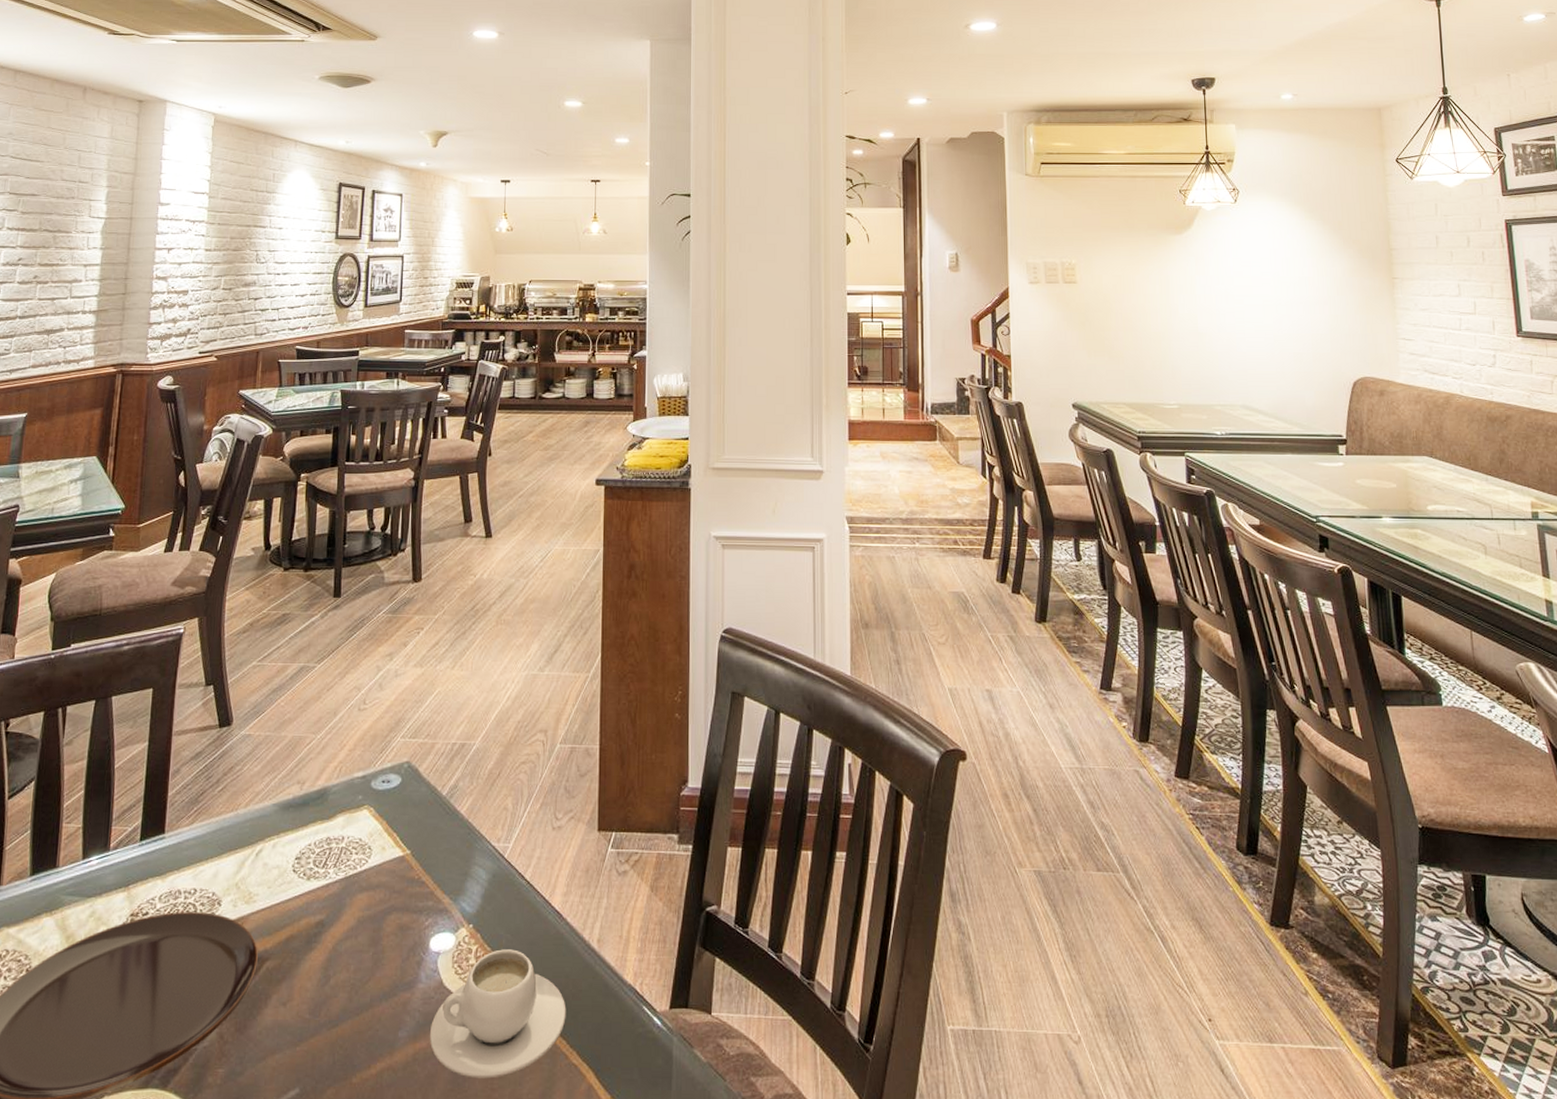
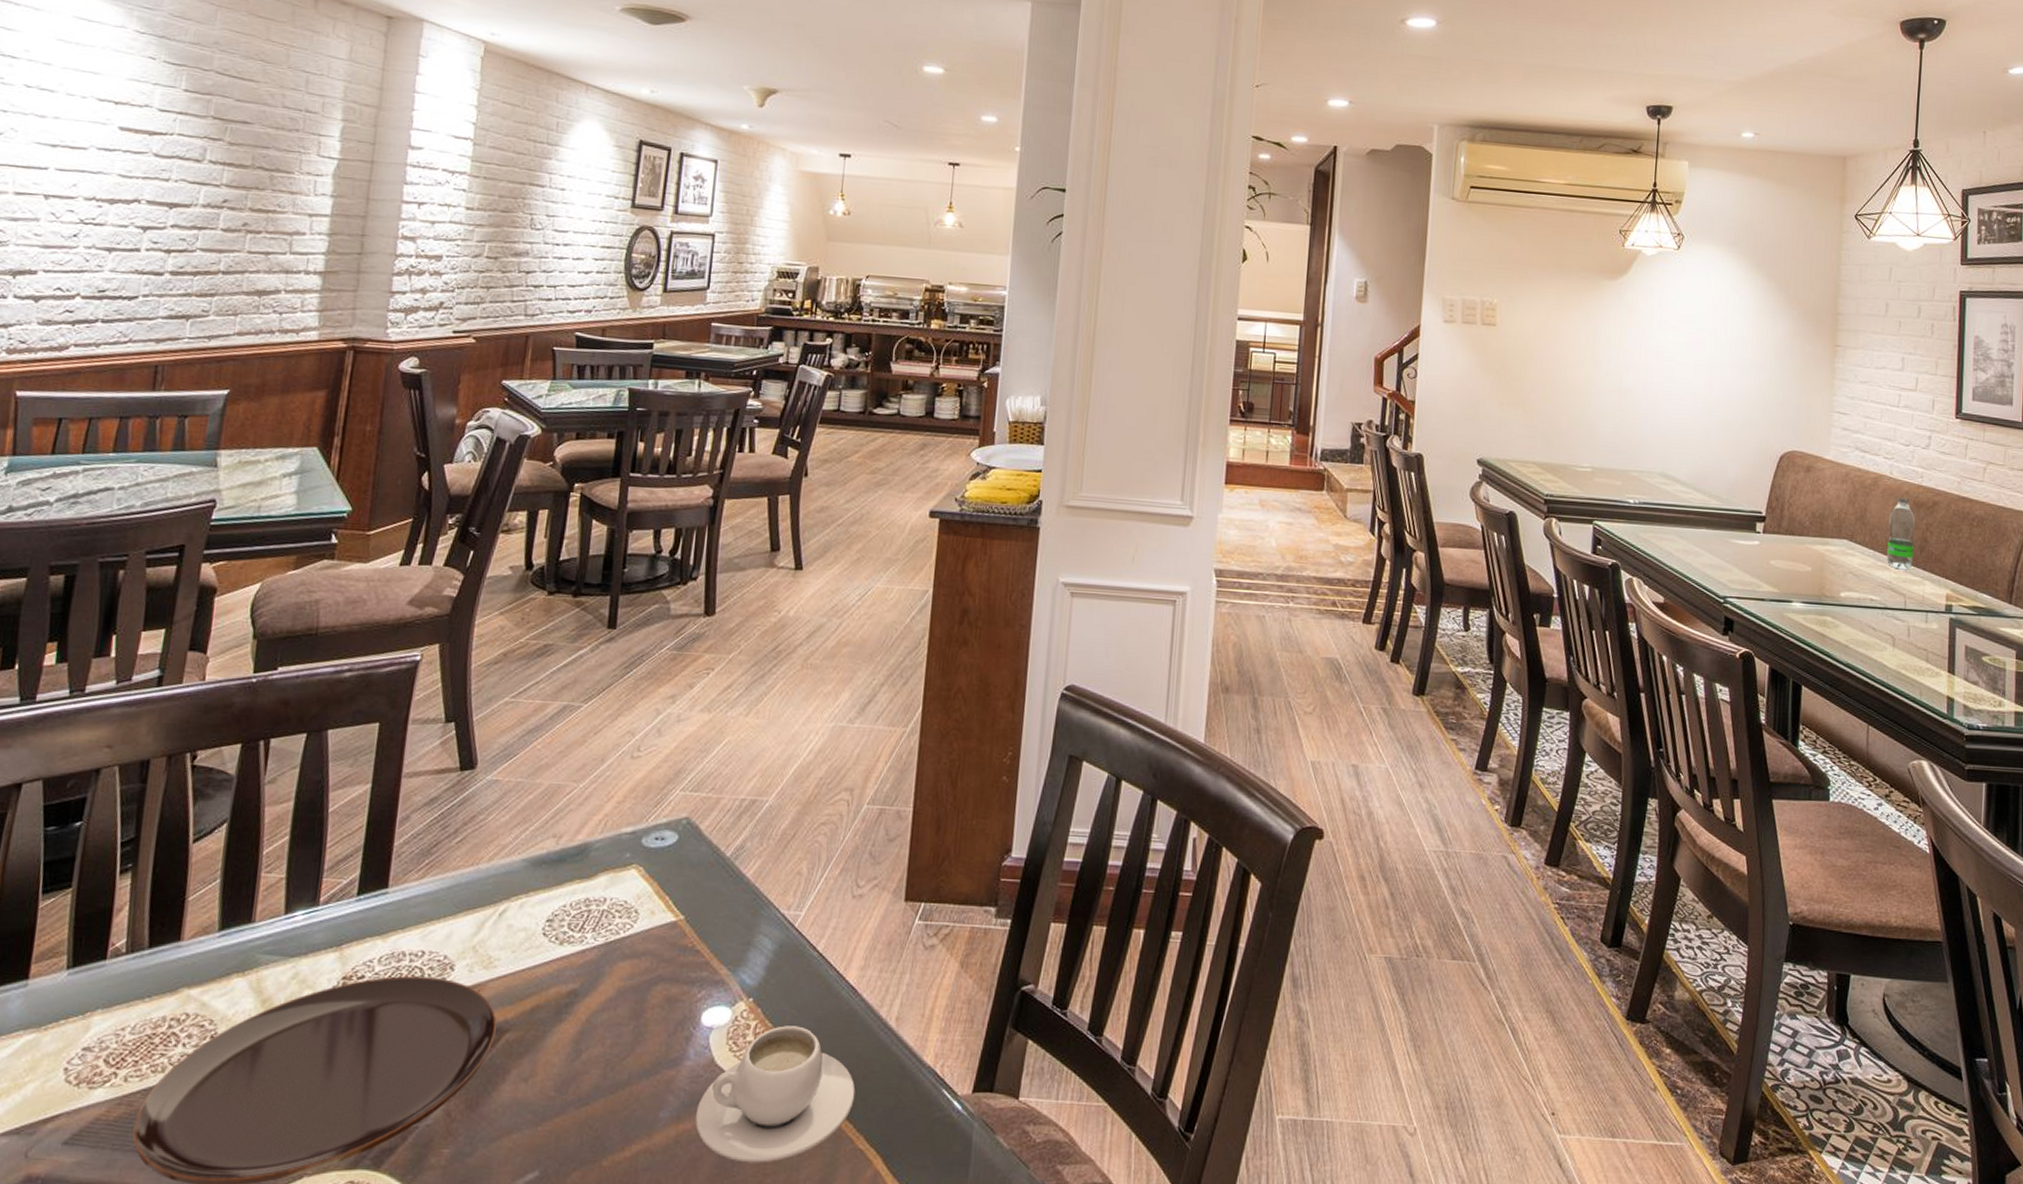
bottle: none [1465,414,1495,481] -> present [1887,498,1916,570]

